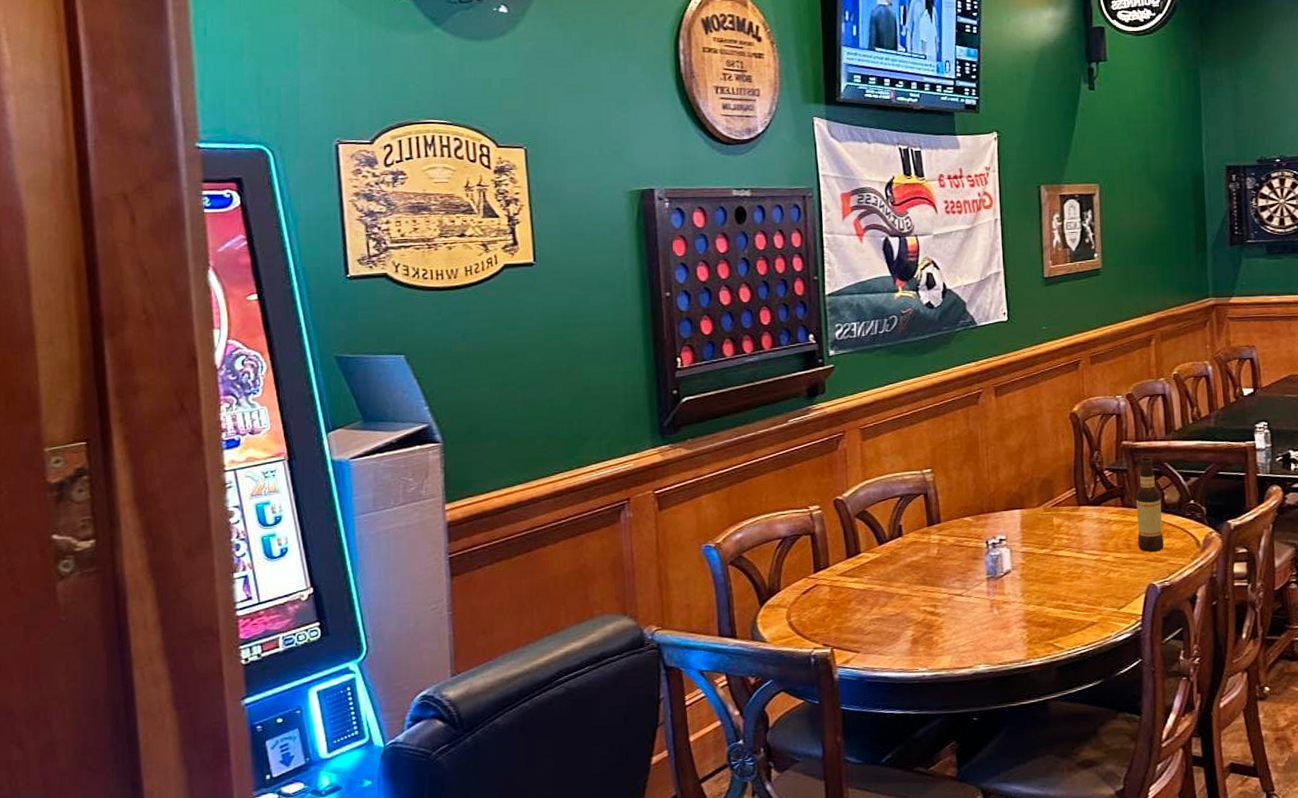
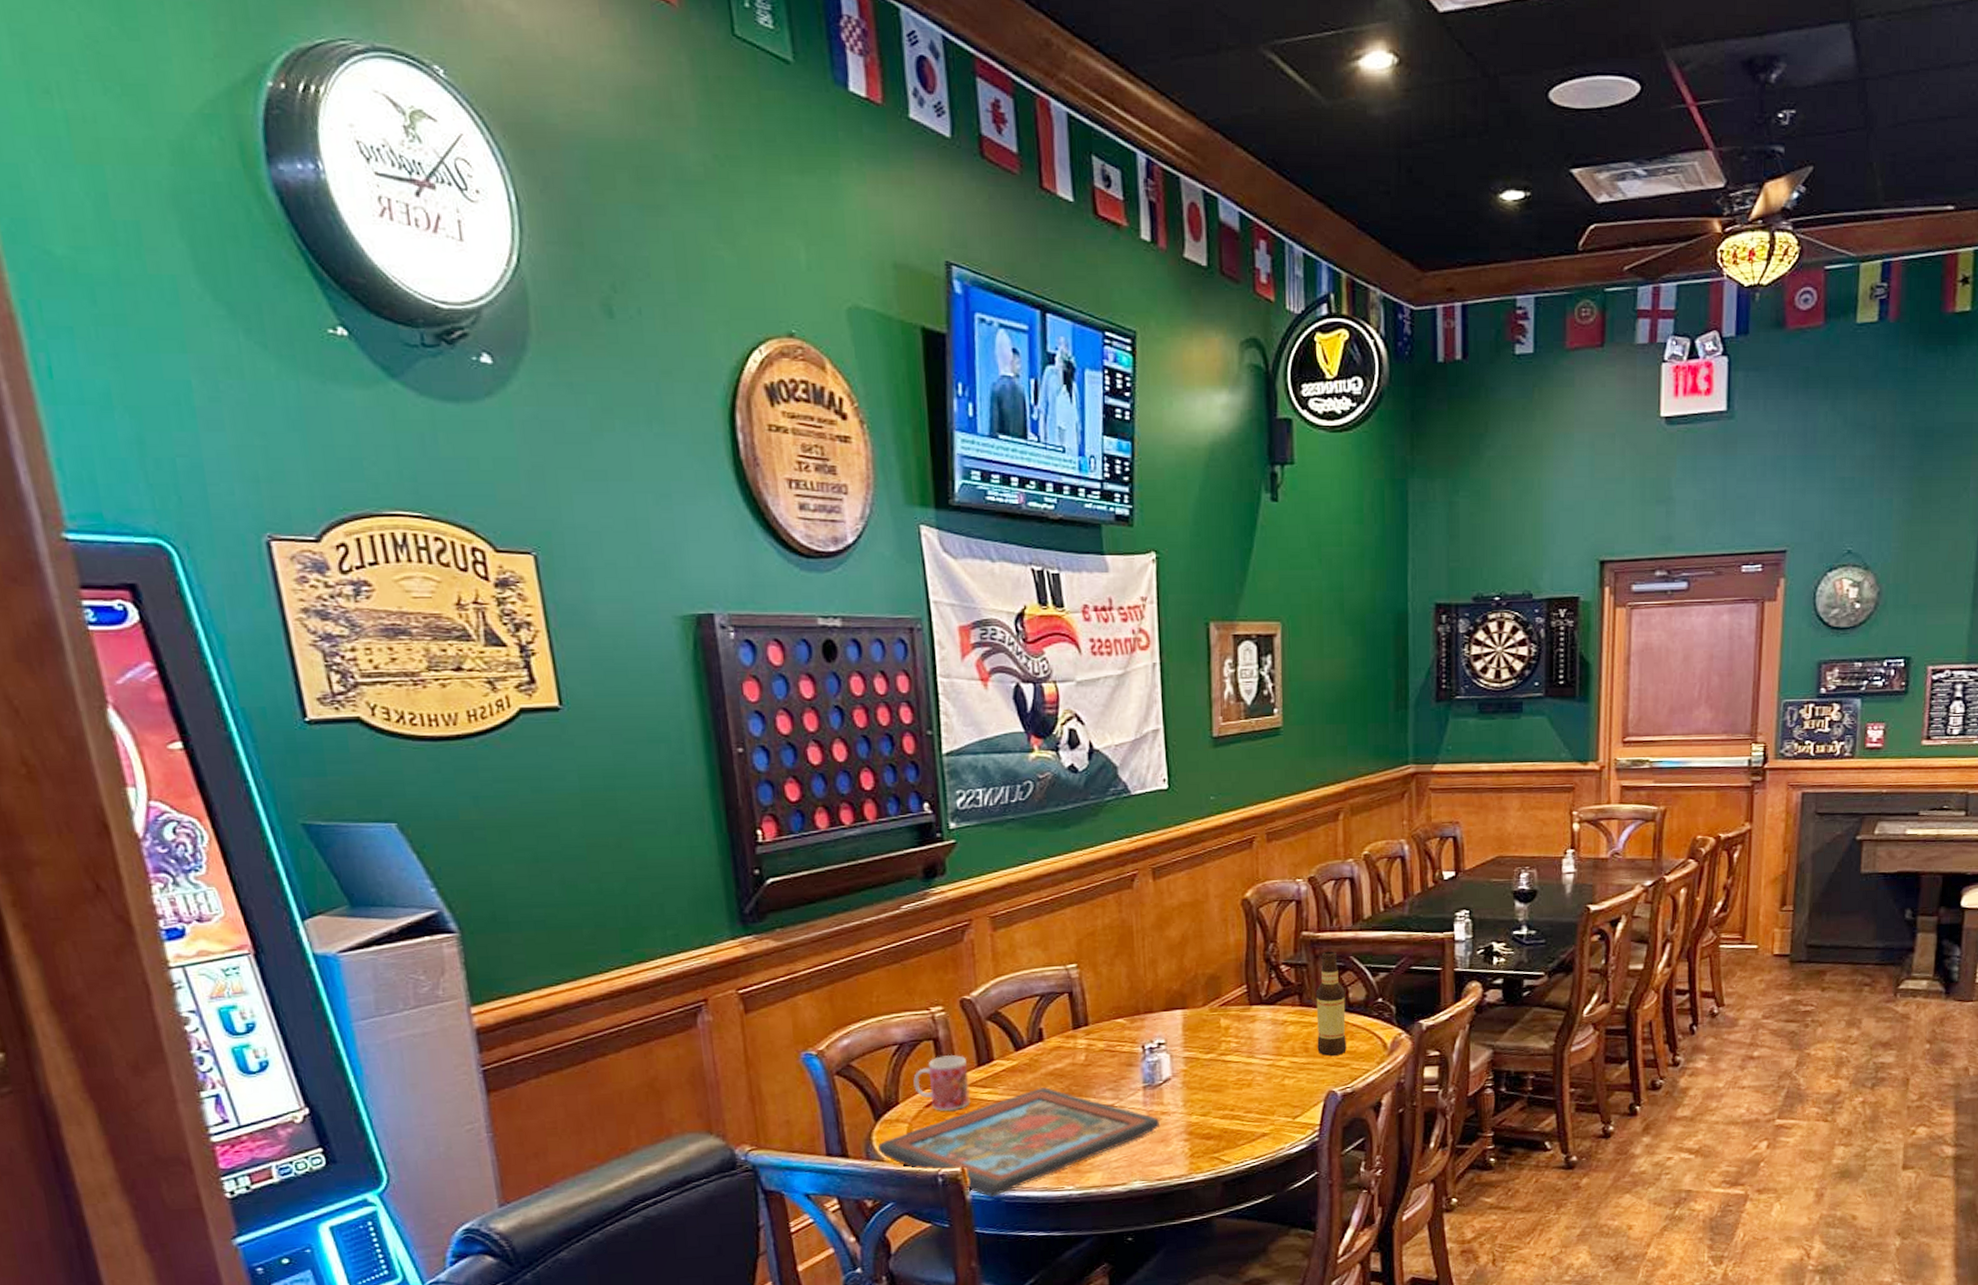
religious icon: none [761,578,1002,676] -> present [877,1087,1160,1196]
mug: none [793,548,840,598] -> present [913,1055,970,1111]

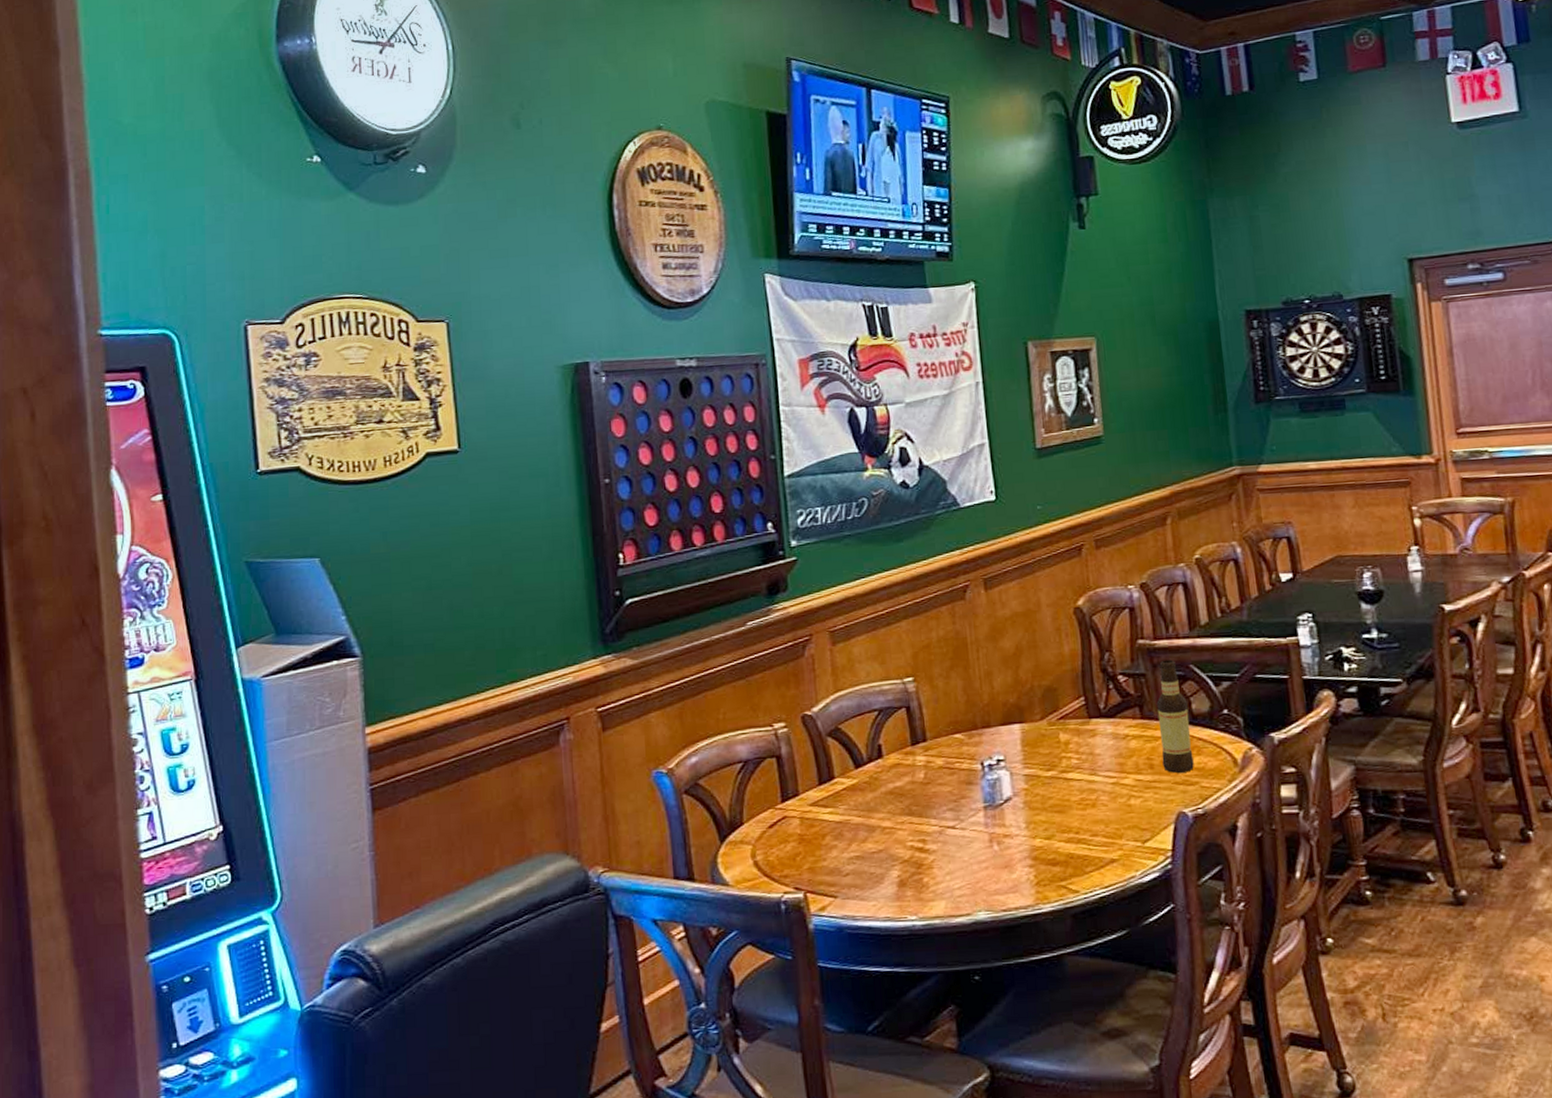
religious icon: present [877,1087,1160,1196] -> none [722,807,1003,926]
mug: present [913,1055,970,1111] -> none [757,773,812,833]

